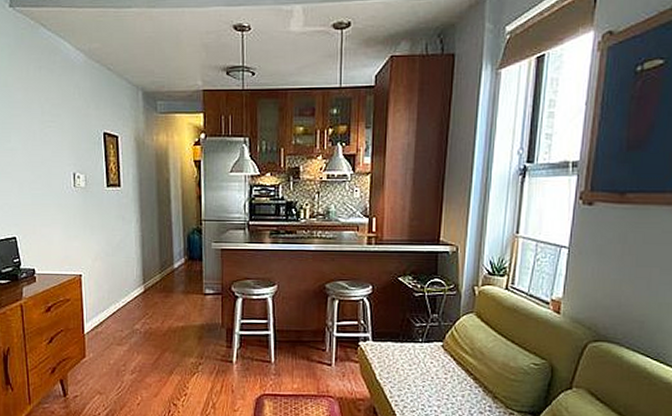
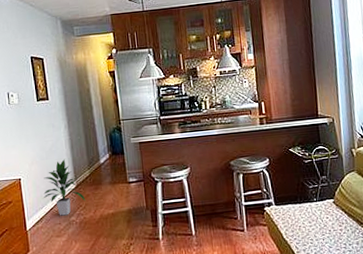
indoor plant: none [105,258,153,323] -> present [43,159,86,216]

